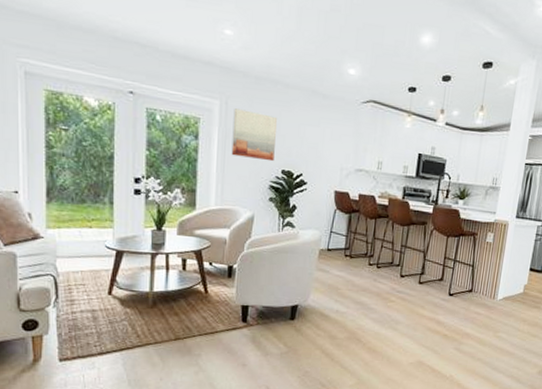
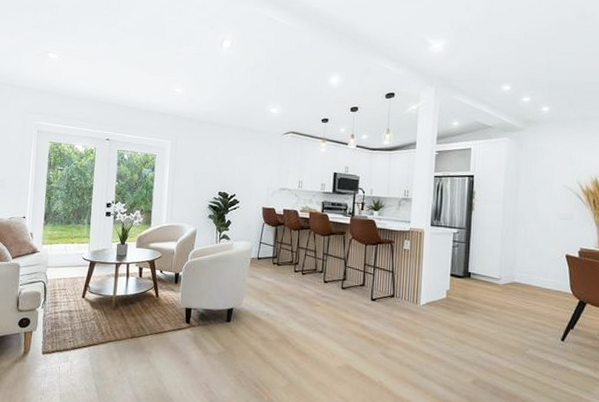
wall art: present [231,108,277,162] -> none [179,146,215,186]

